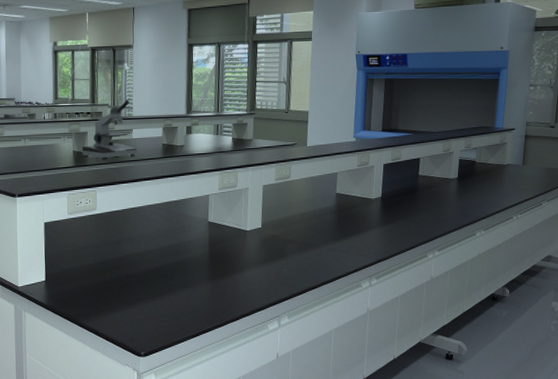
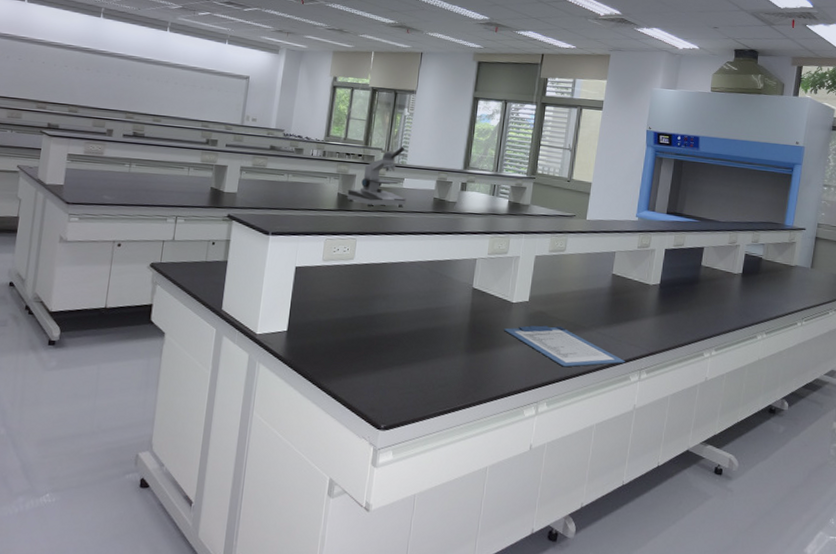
clipboard: none [242,247,356,283] -> present [504,325,625,368]

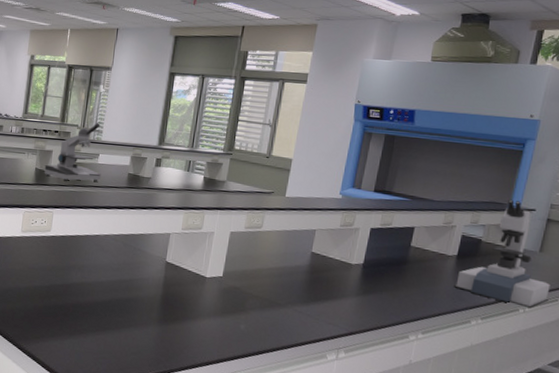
clipboard: present [504,325,625,368] -> none [197,300,322,343]
microscope: none [740,219,822,322] -> present [453,199,550,309]

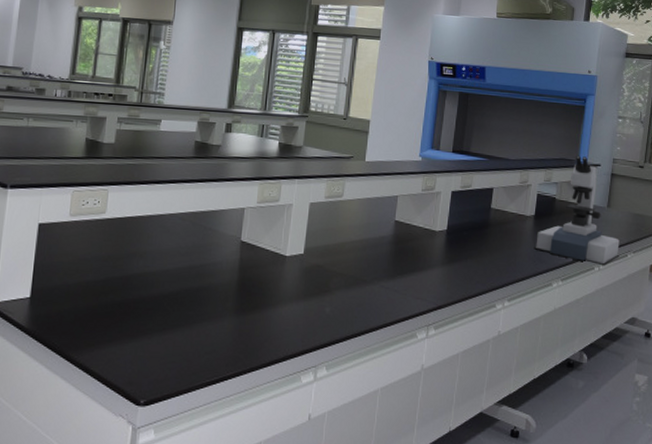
microscope: present [44,123,101,182] -> none [96,84,164,154]

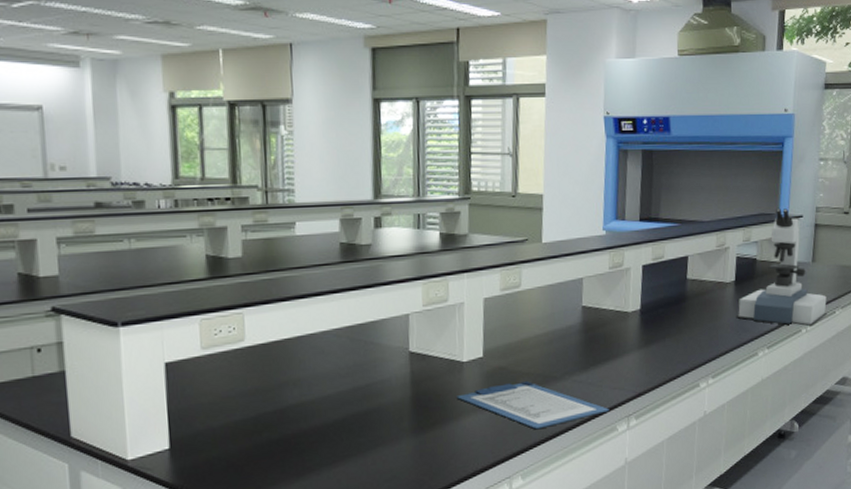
clipboard: none [277,280,411,326] -> present [457,381,609,430]

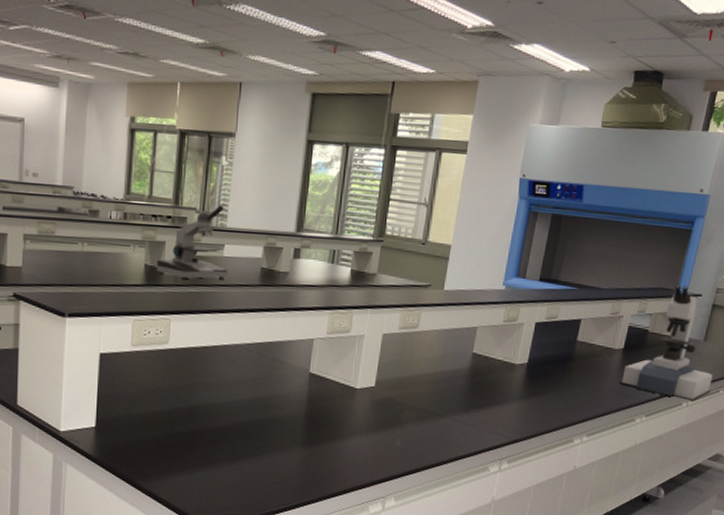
microscope: none [219,179,303,268] -> present [156,205,228,281]
clipboard: present [457,381,609,430] -> none [346,413,484,459]

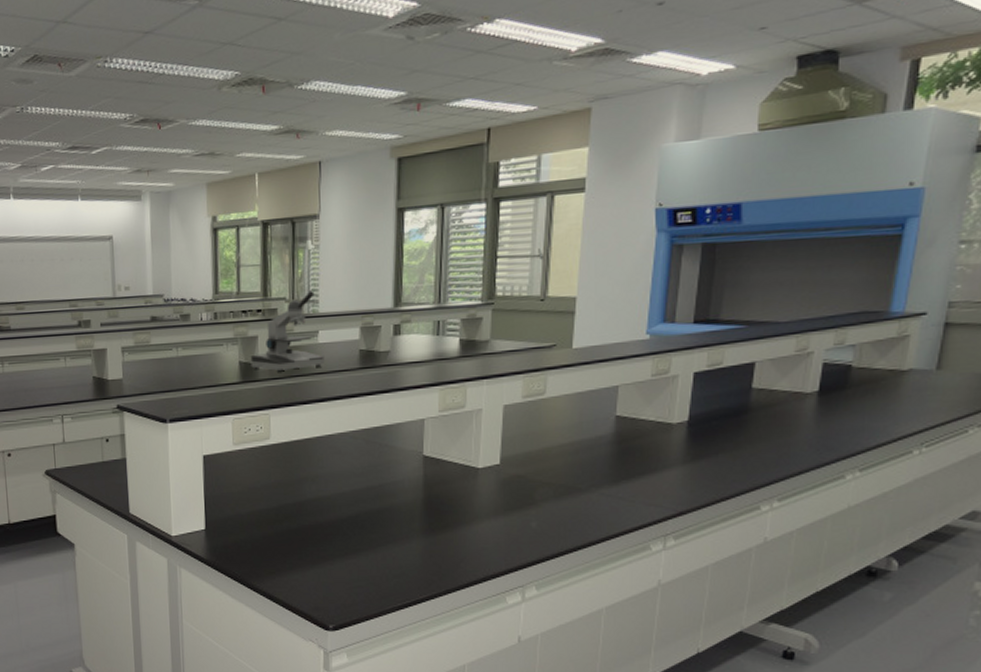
microscope: present [619,284,713,402] -> none [816,303,955,448]

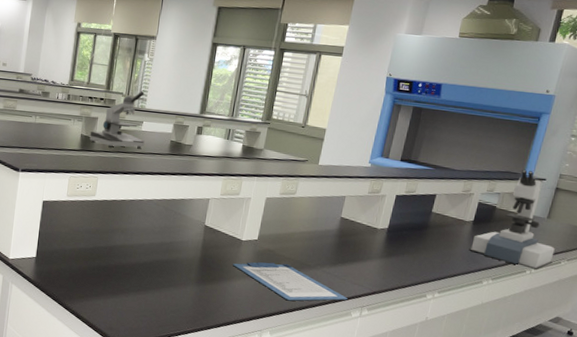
clipboard: none [470,492,642,541] -> present [233,262,348,301]
microscope: none [816,303,955,448] -> present [468,169,555,270]

